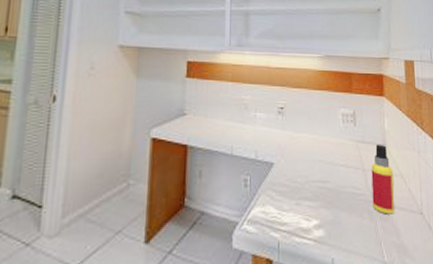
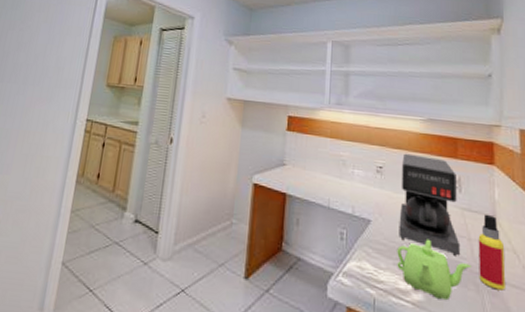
teapot: none [299,174,366,231] -> present [397,239,471,300]
coffee maker: none [300,92,356,188] -> present [399,153,461,256]

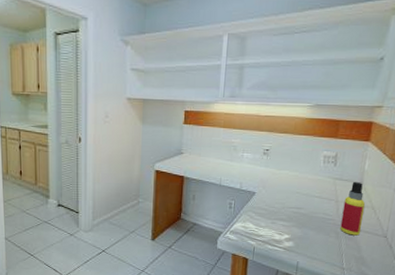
teapot: present [397,239,471,300] -> none [274,203,335,244]
coffee maker: present [399,153,461,256] -> none [278,136,334,214]

